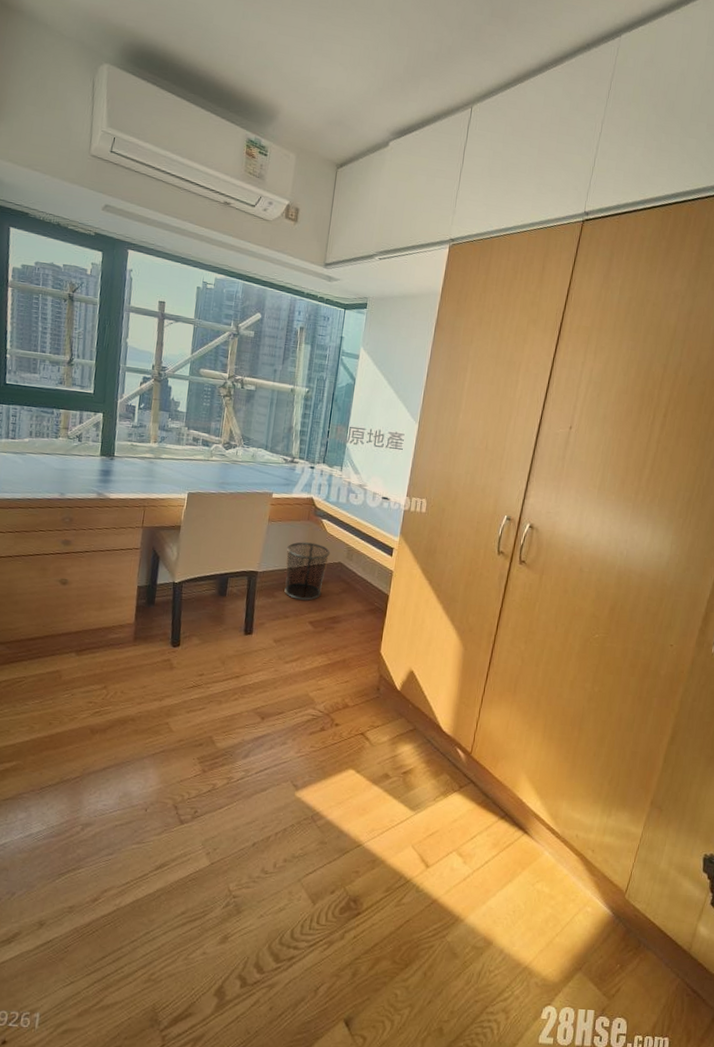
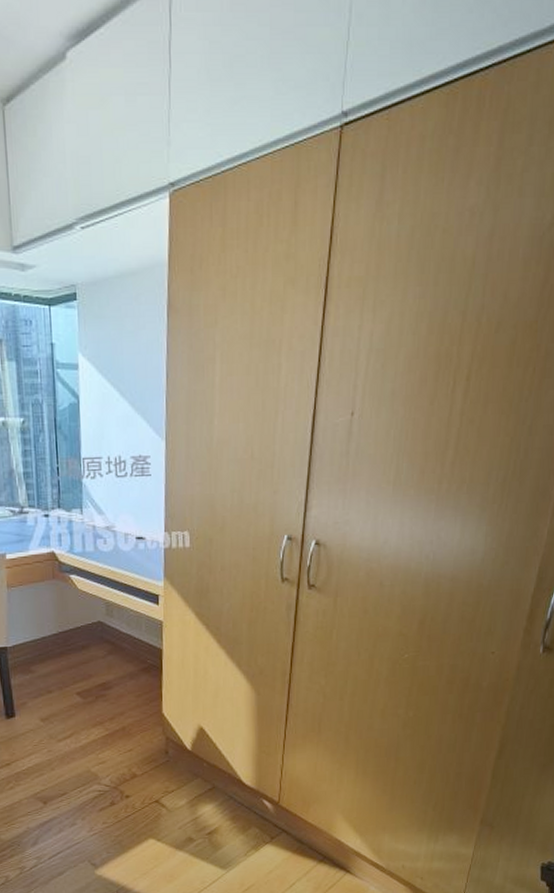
waste bin: present [284,542,331,601] -> none [34,604,87,671]

